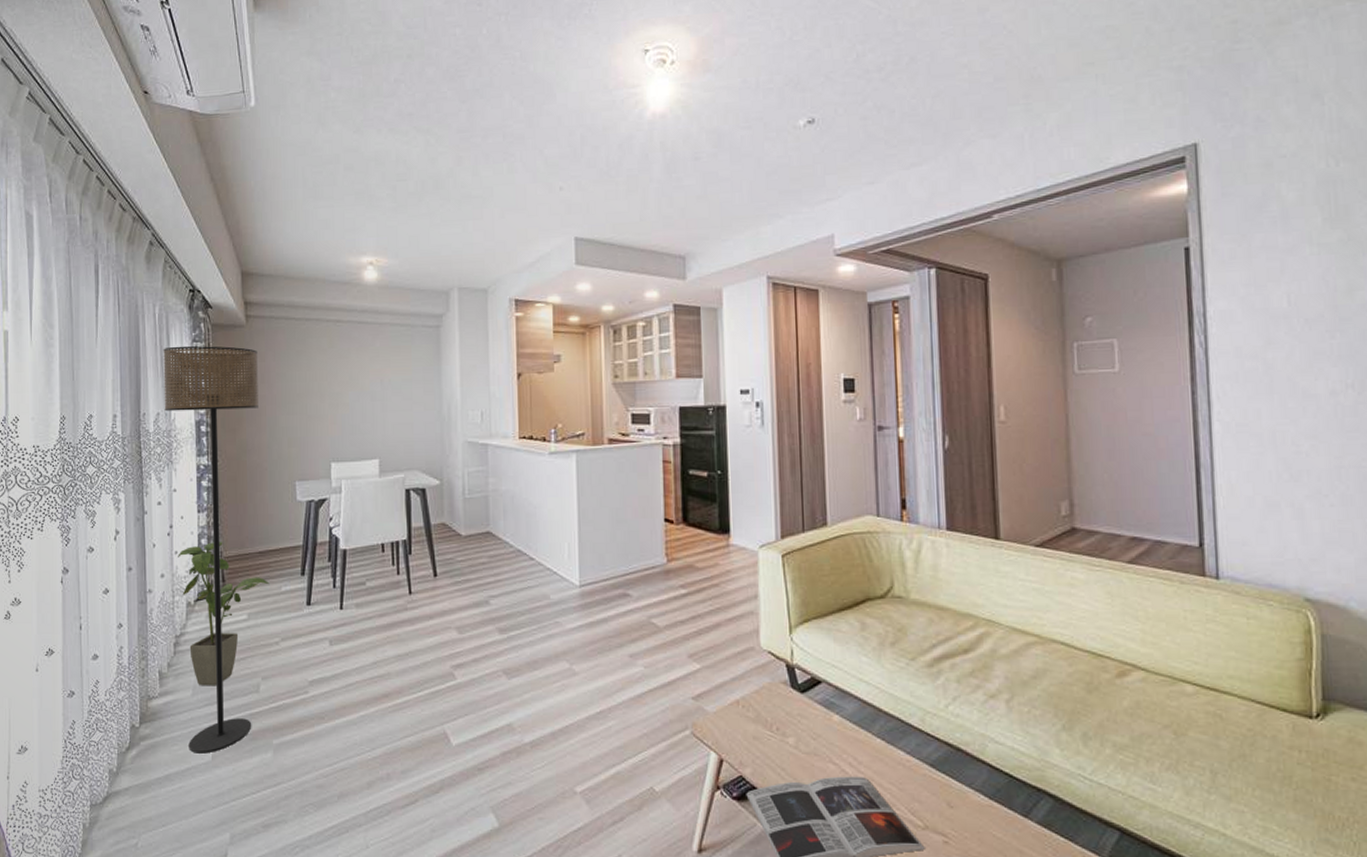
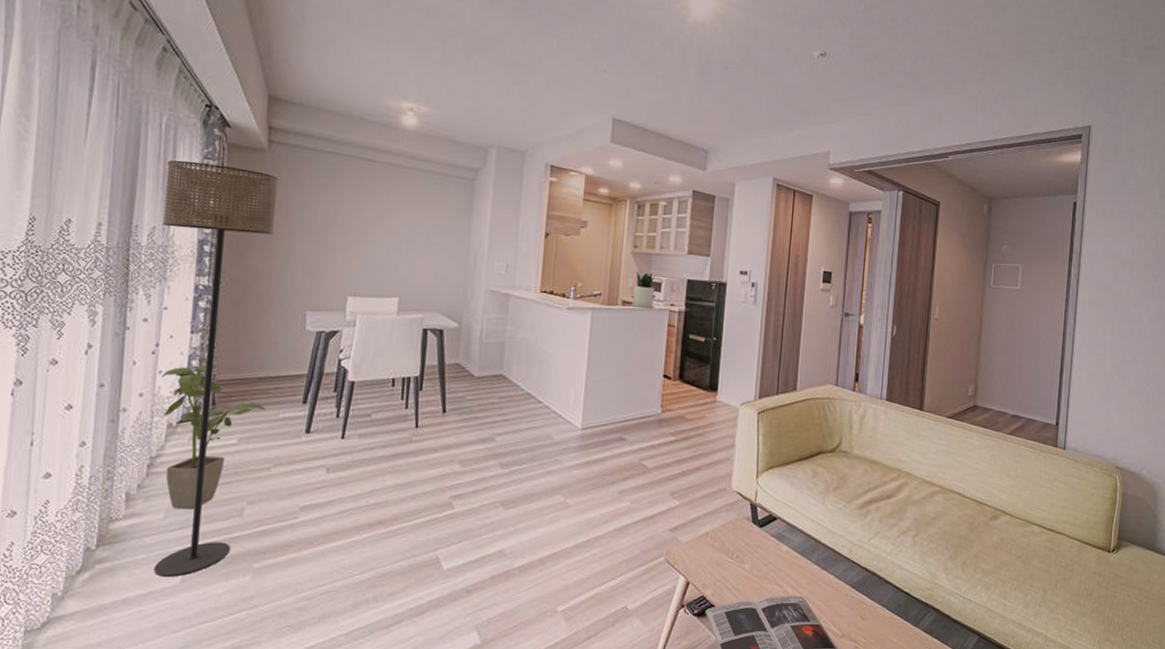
planter: none [617,404,645,446] -> present [630,271,655,309]

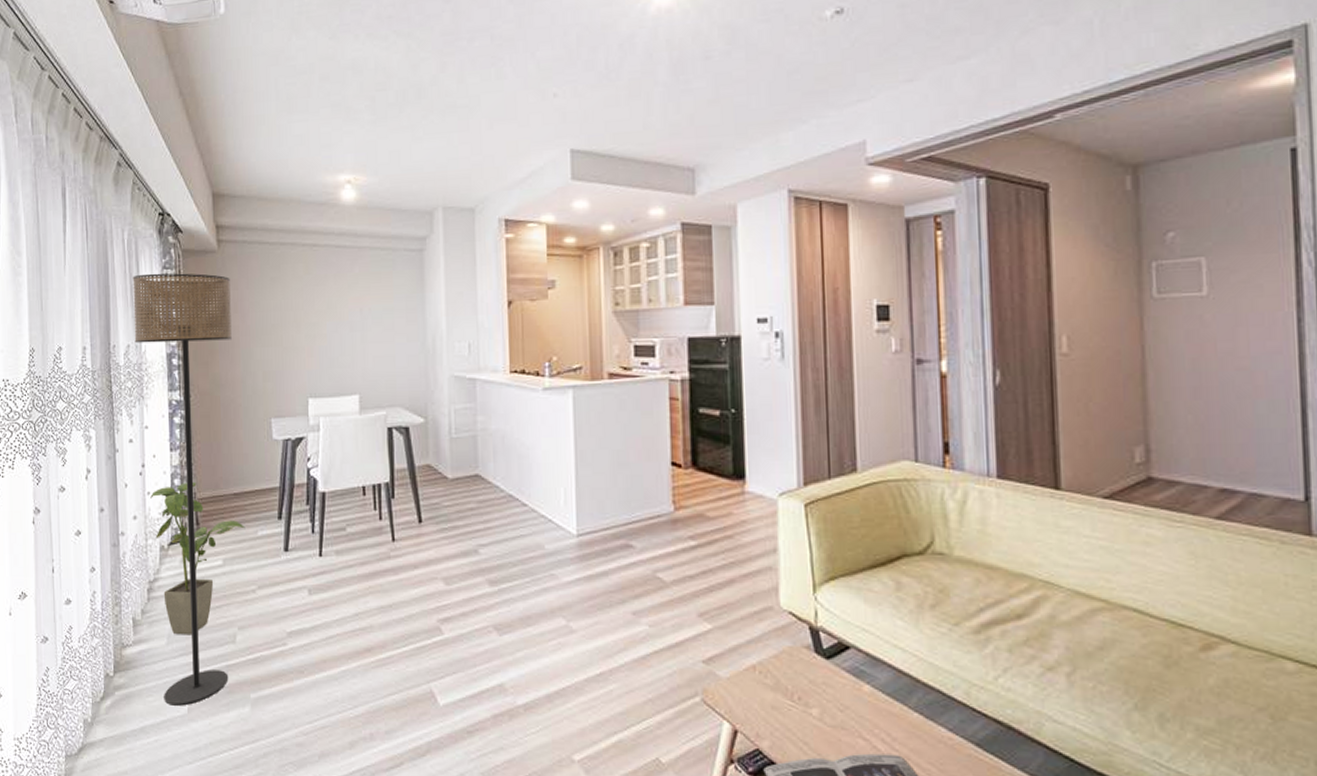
planter: present [630,271,655,309] -> none [618,334,649,381]

